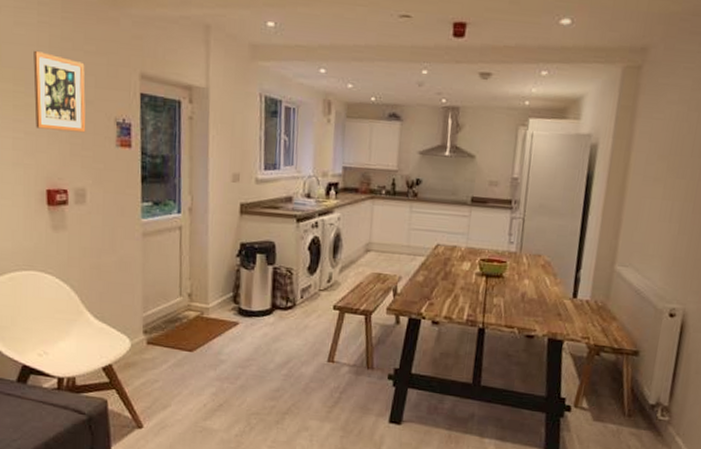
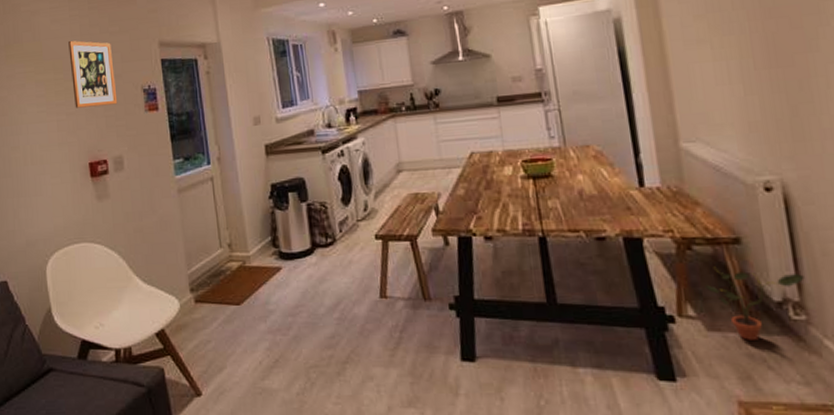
potted plant: none [601,371,677,432] -> present [705,266,804,340]

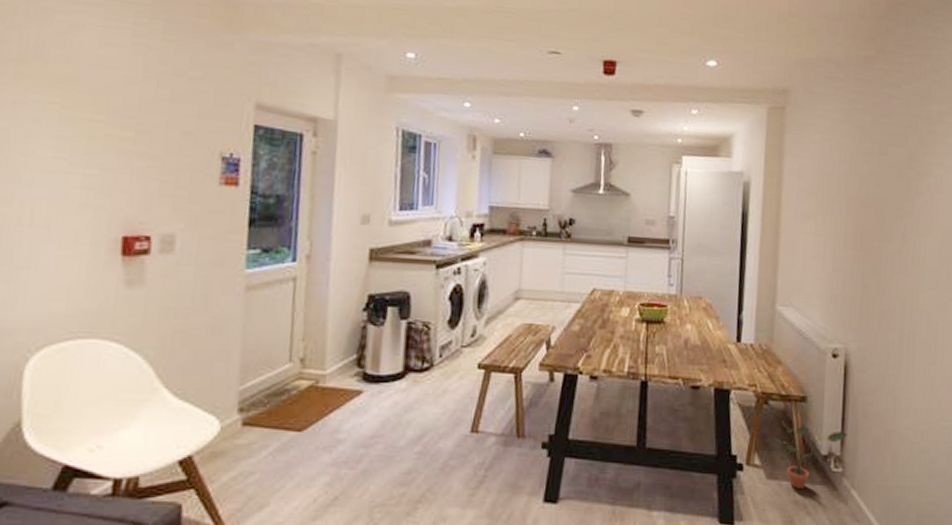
picture frame: present [68,40,118,108] -> none [115,74,187,169]

